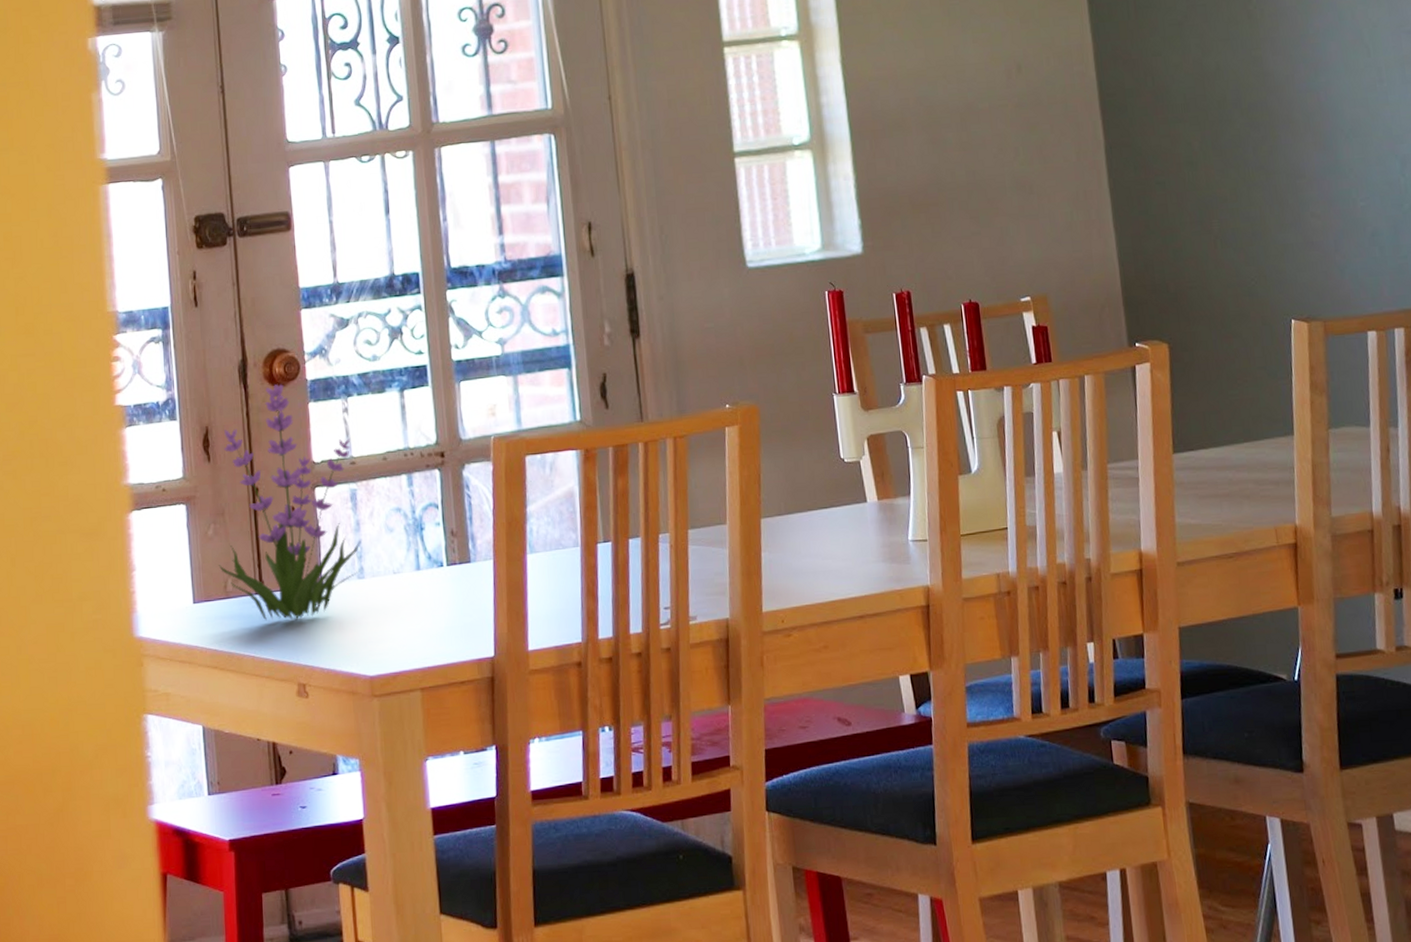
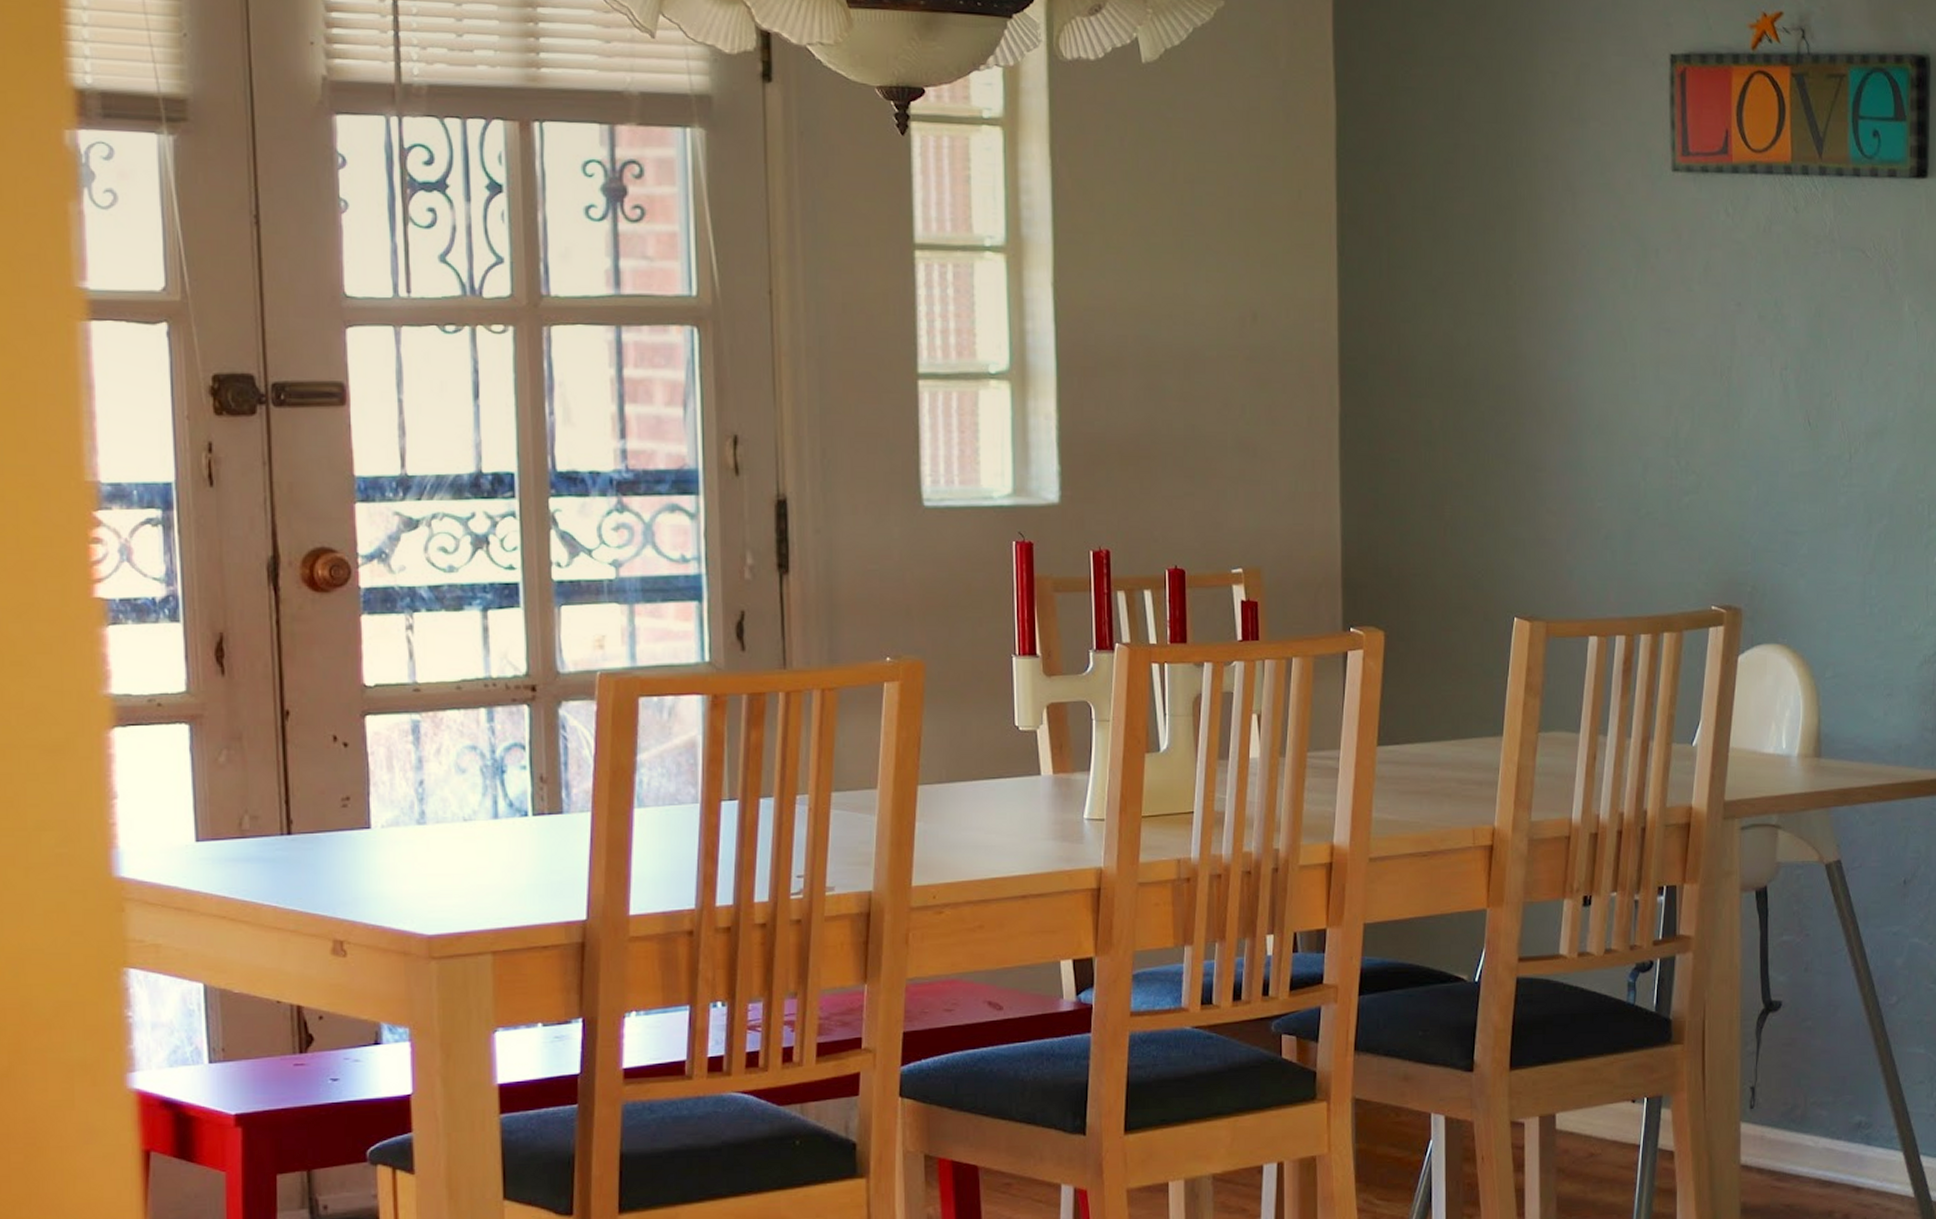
plant: present [218,384,360,621] -> none [231,590,421,867]

